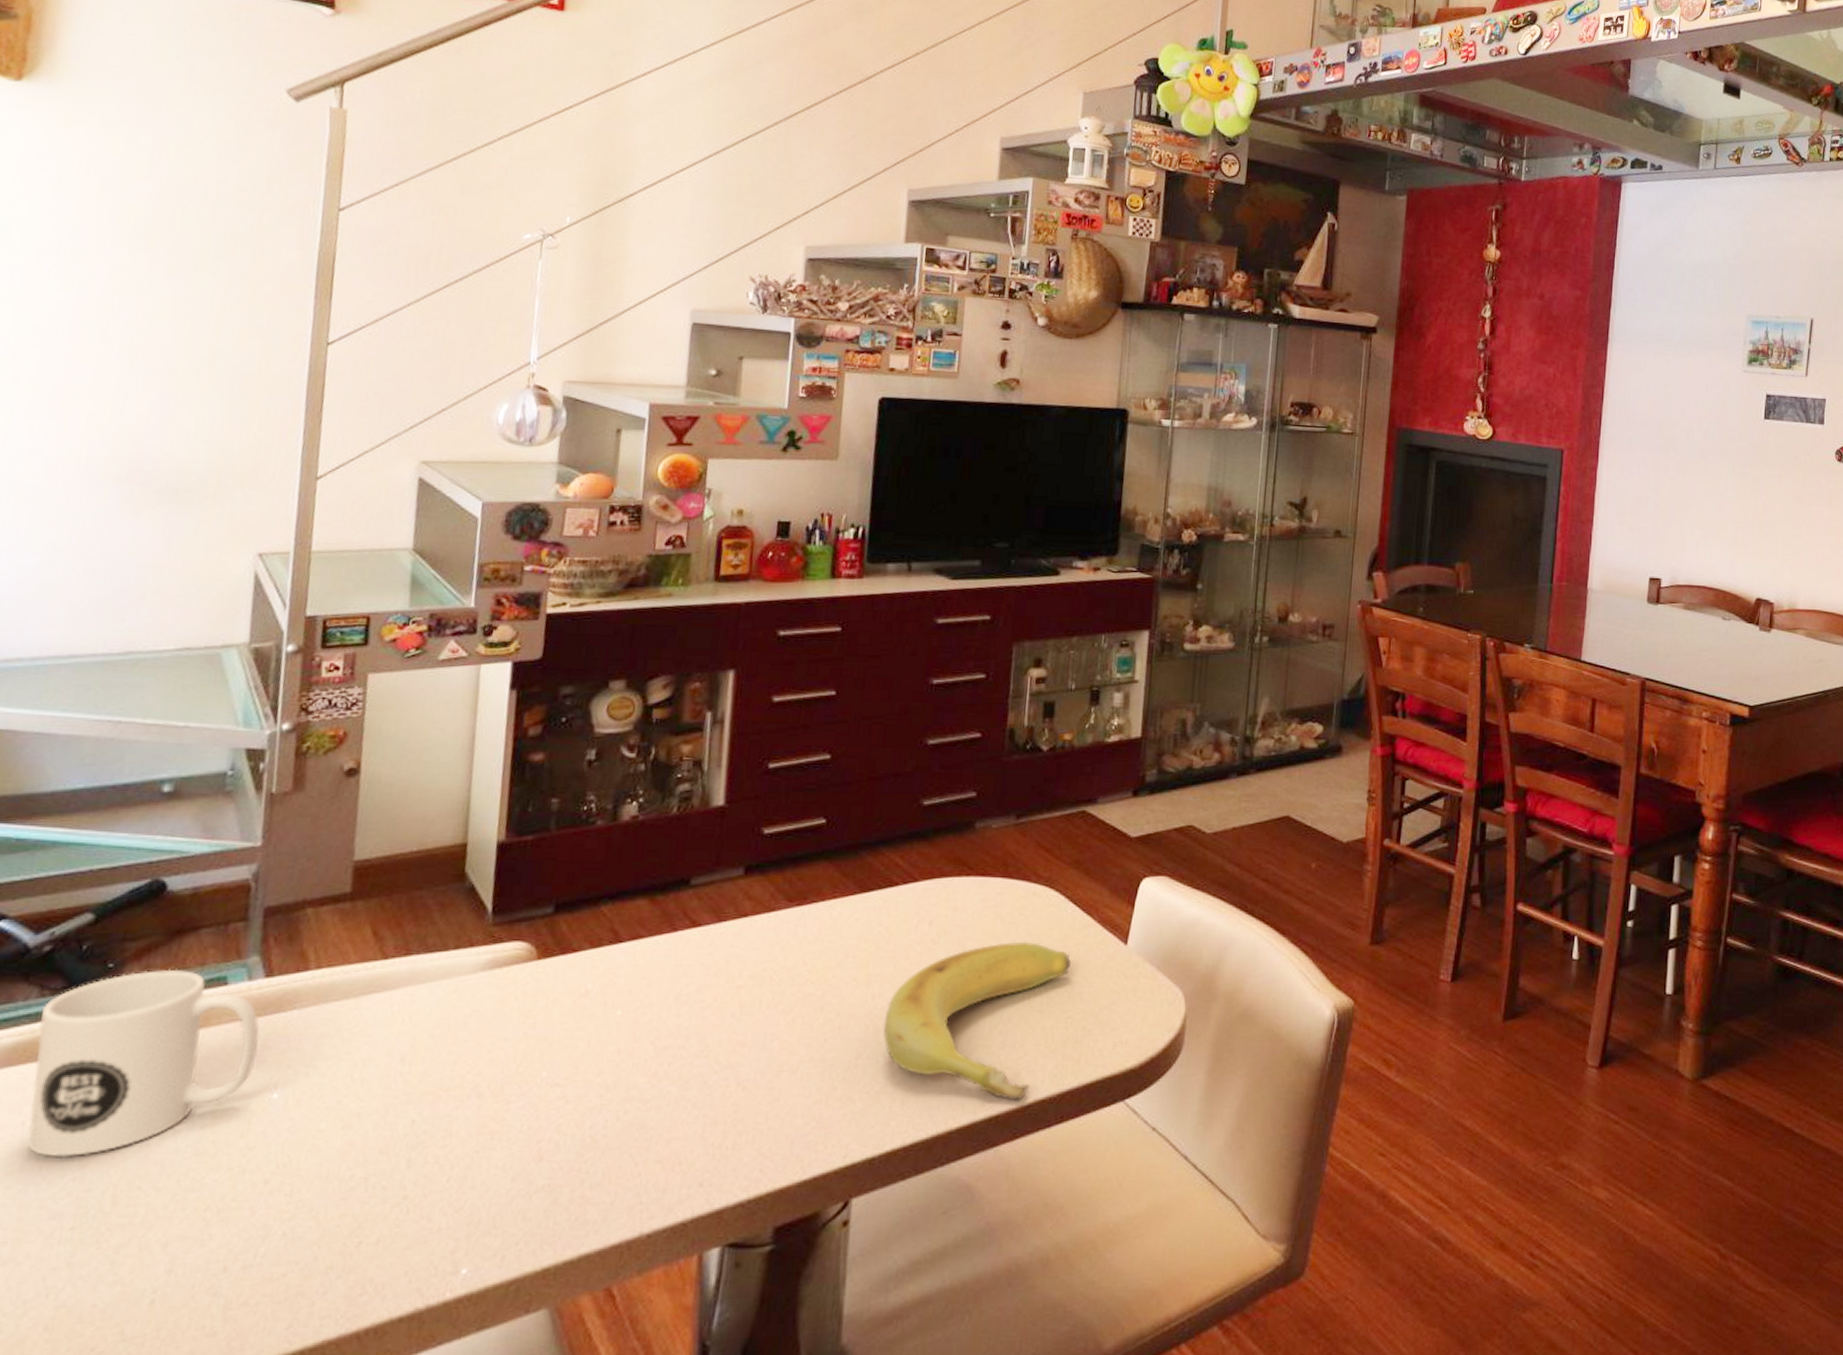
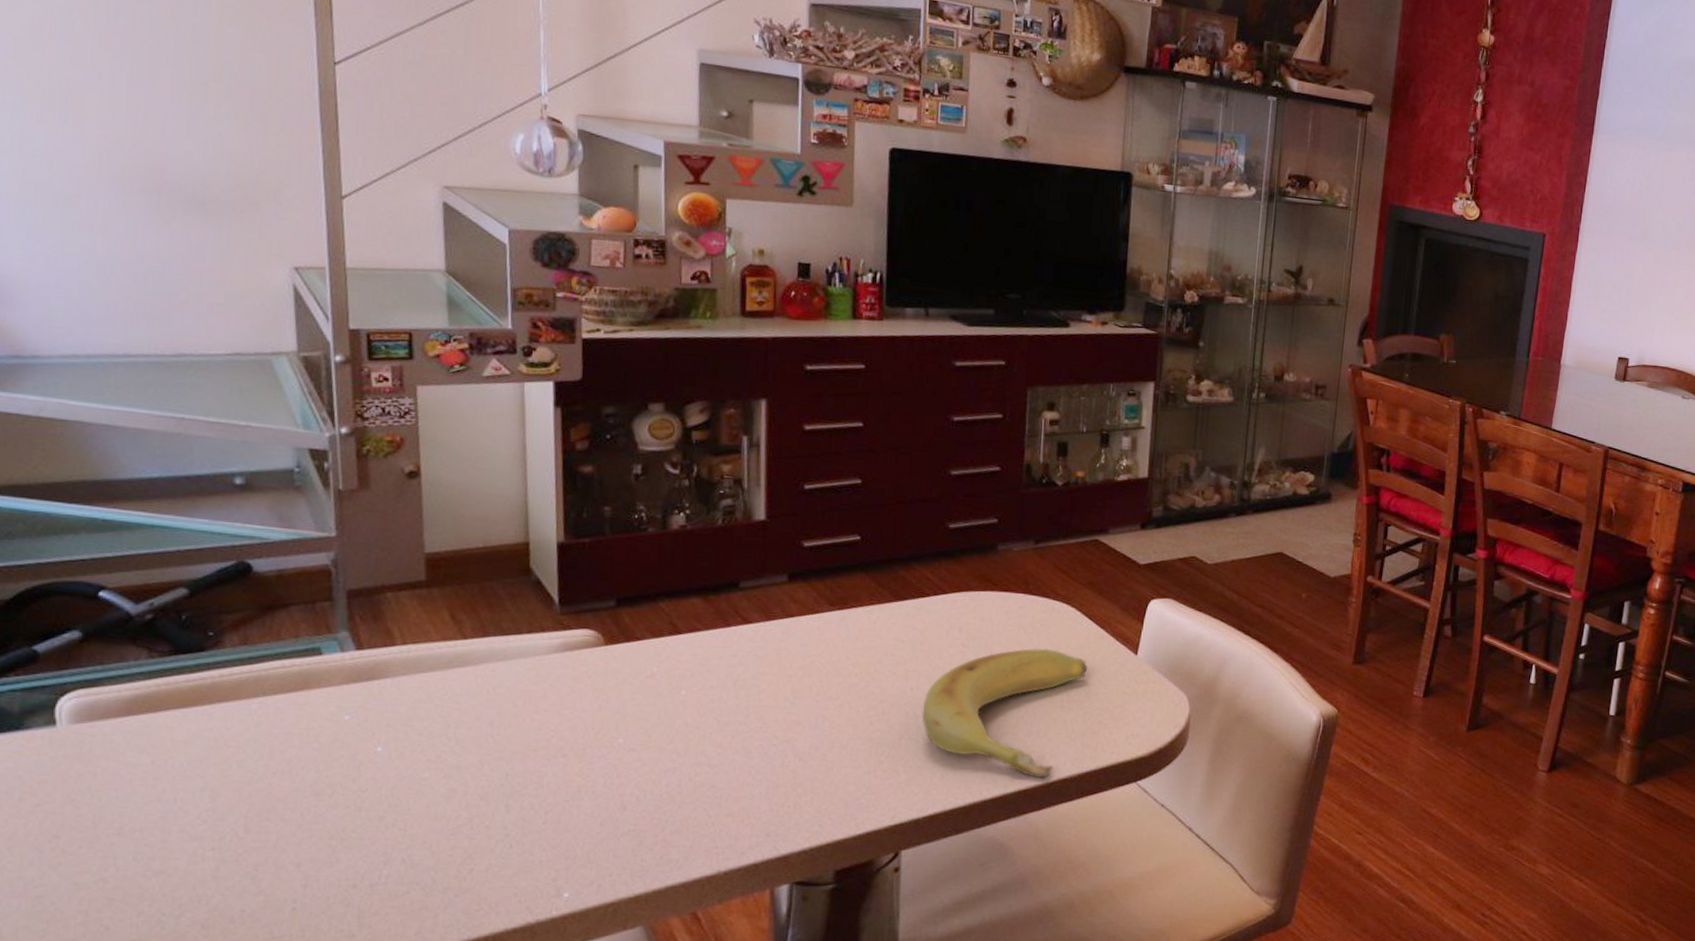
mug: present [28,969,260,1158] -> none [153,639,357,792]

